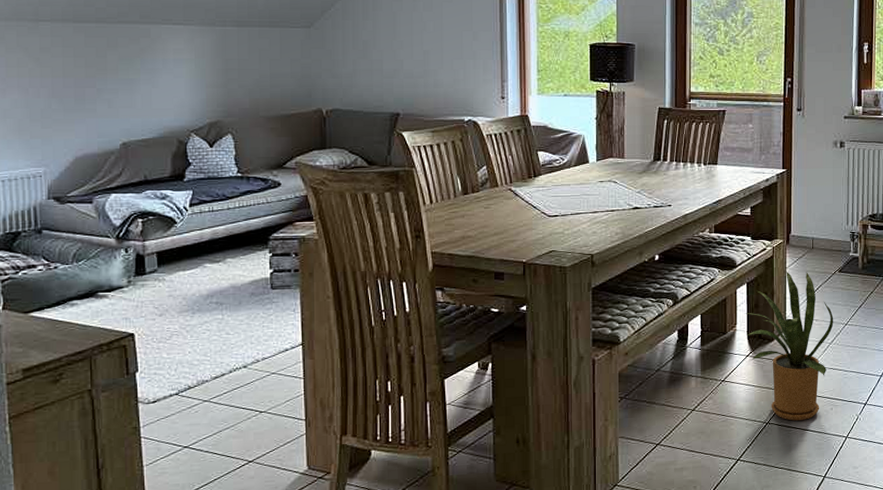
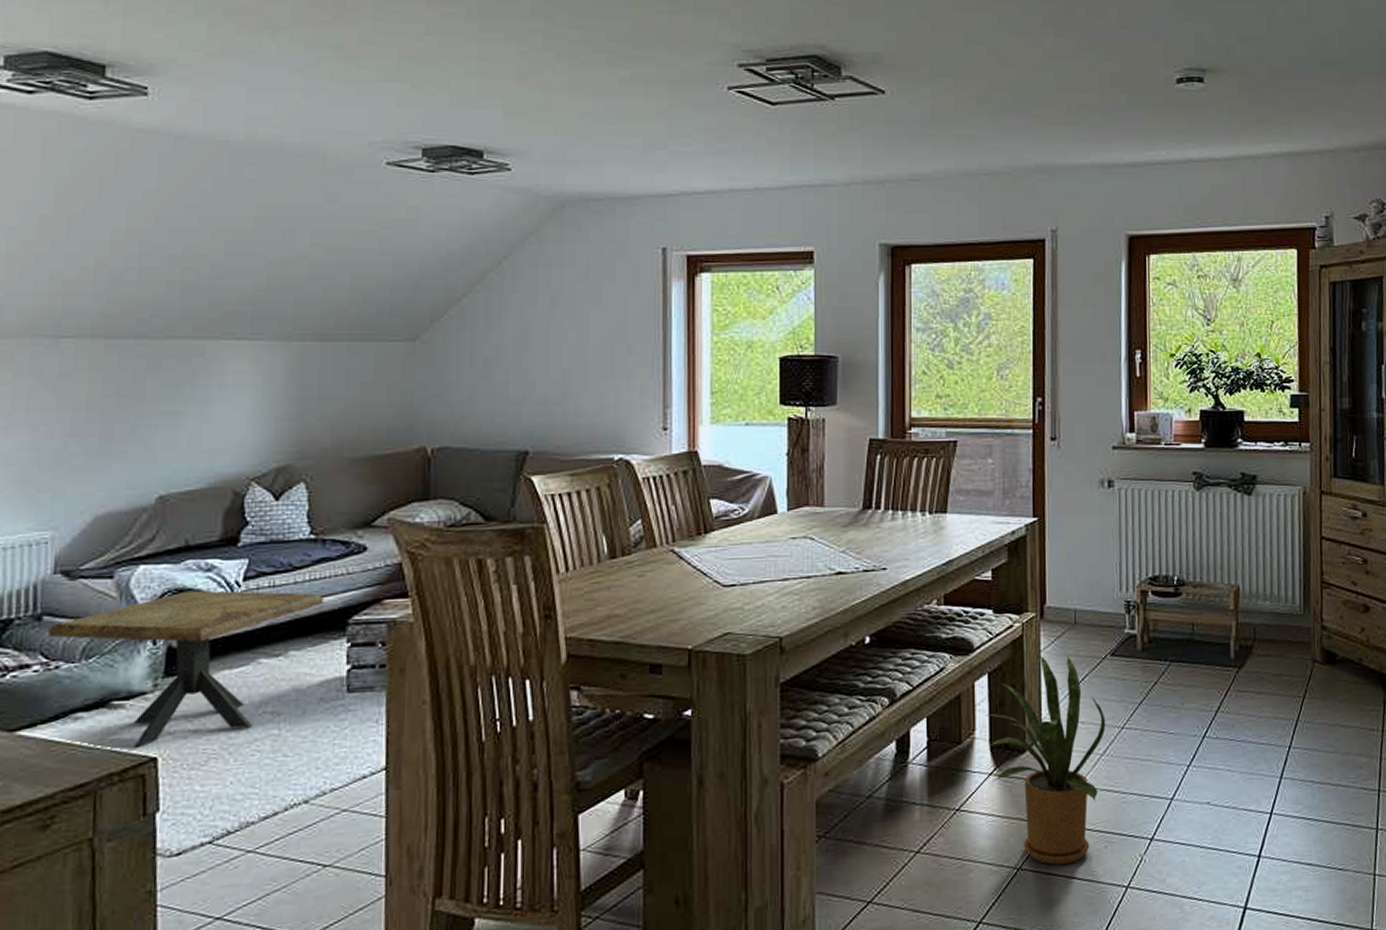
side table: none [47,213,250,326] -> present [48,590,324,747]

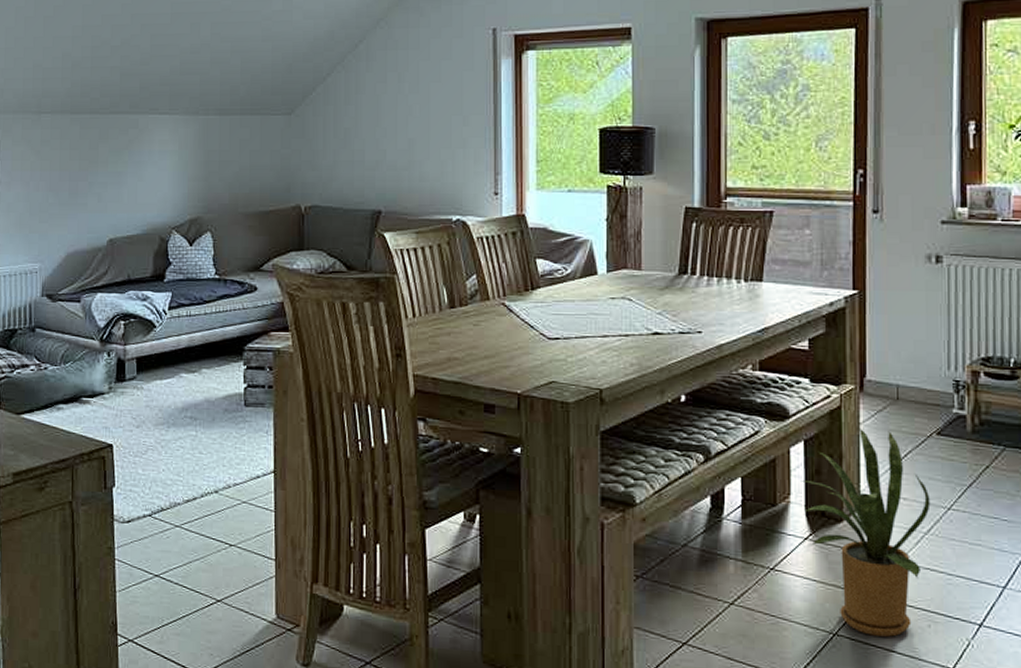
side table: present [48,590,324,747] -> none [39,315,226,435]

